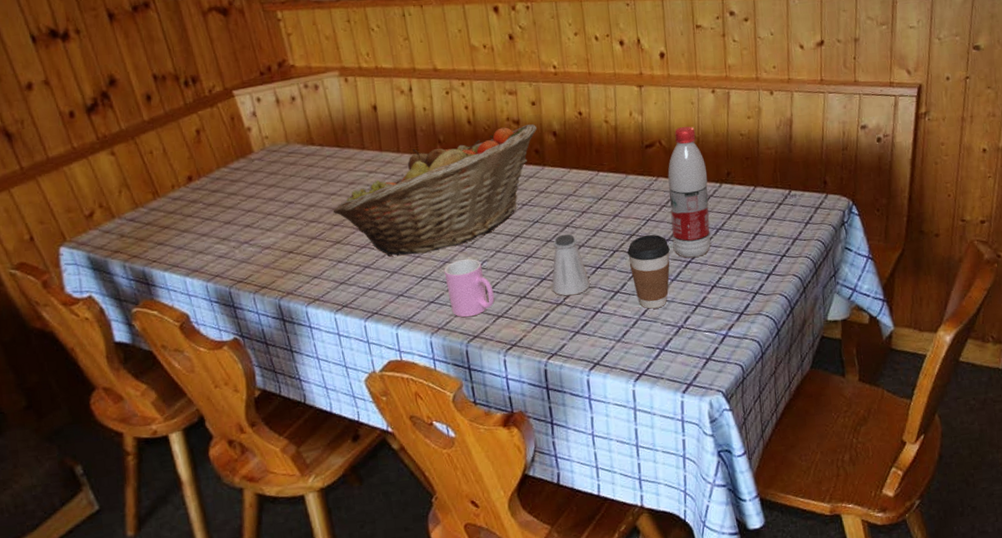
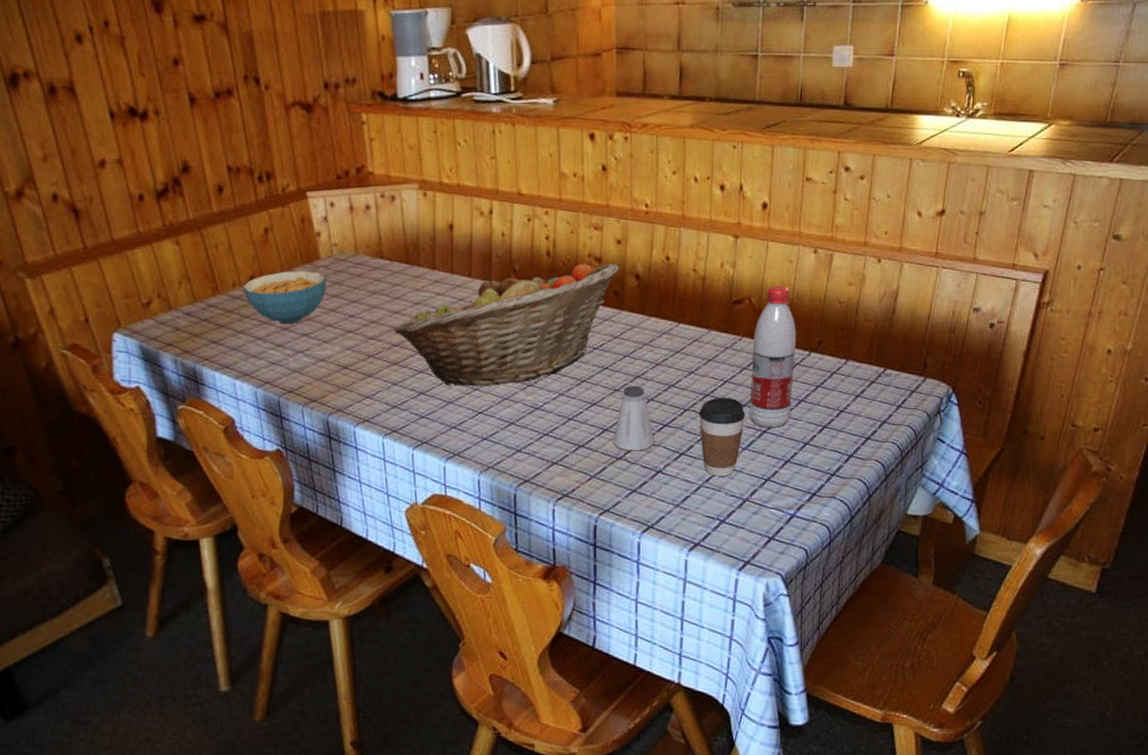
cereal bowl: none [182,165,263,219] -> present [243,271,327,325]
cup: present [444,258,495,318] -> none [502,397,551,460]

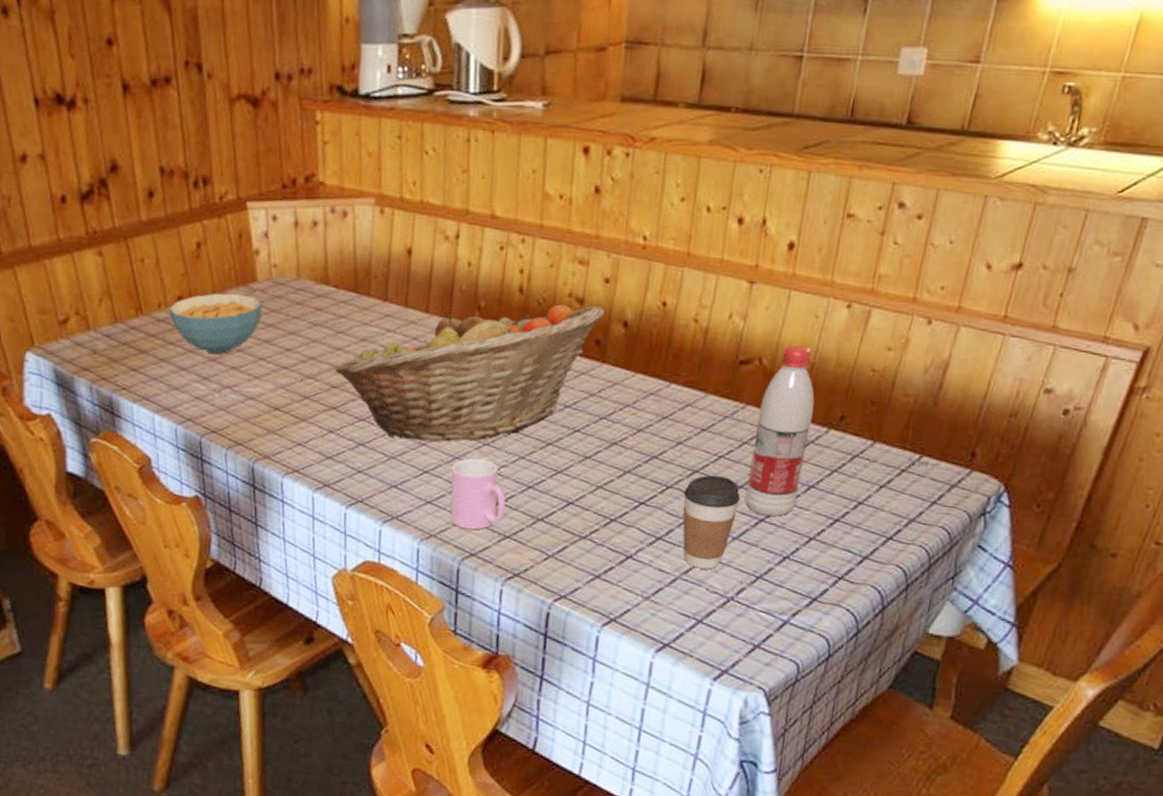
cup: none [502,397,551,460] -> present [450,458,506,530]
saltshaker: present [613,385,654,451] -> none [578,452,628,531]

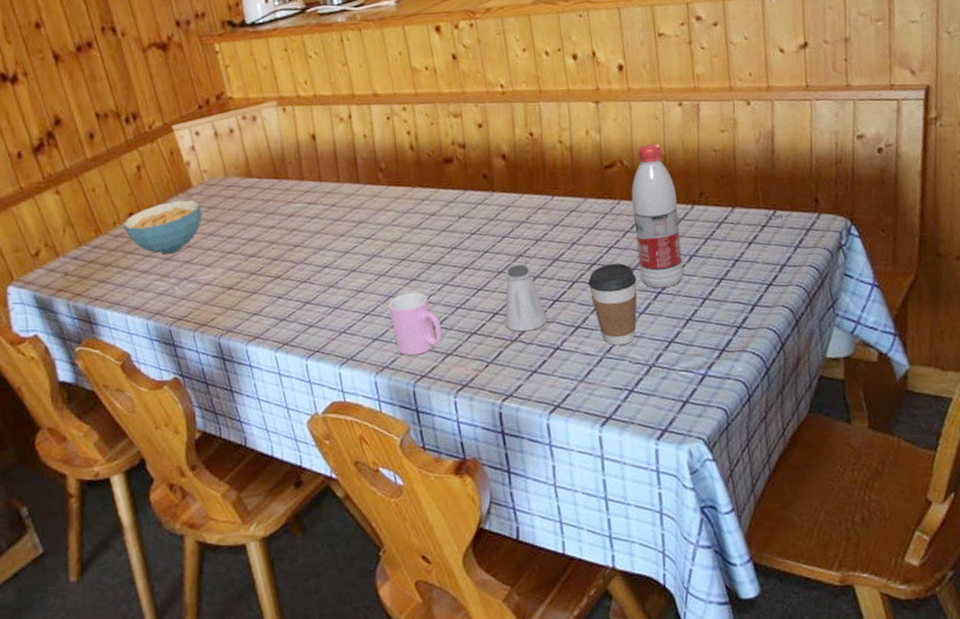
fruit basket: present [334,304,605,442] -> none [272,147,485,291]
saltshaker: none [578,452,628,531] -> present [505,264,548,332]

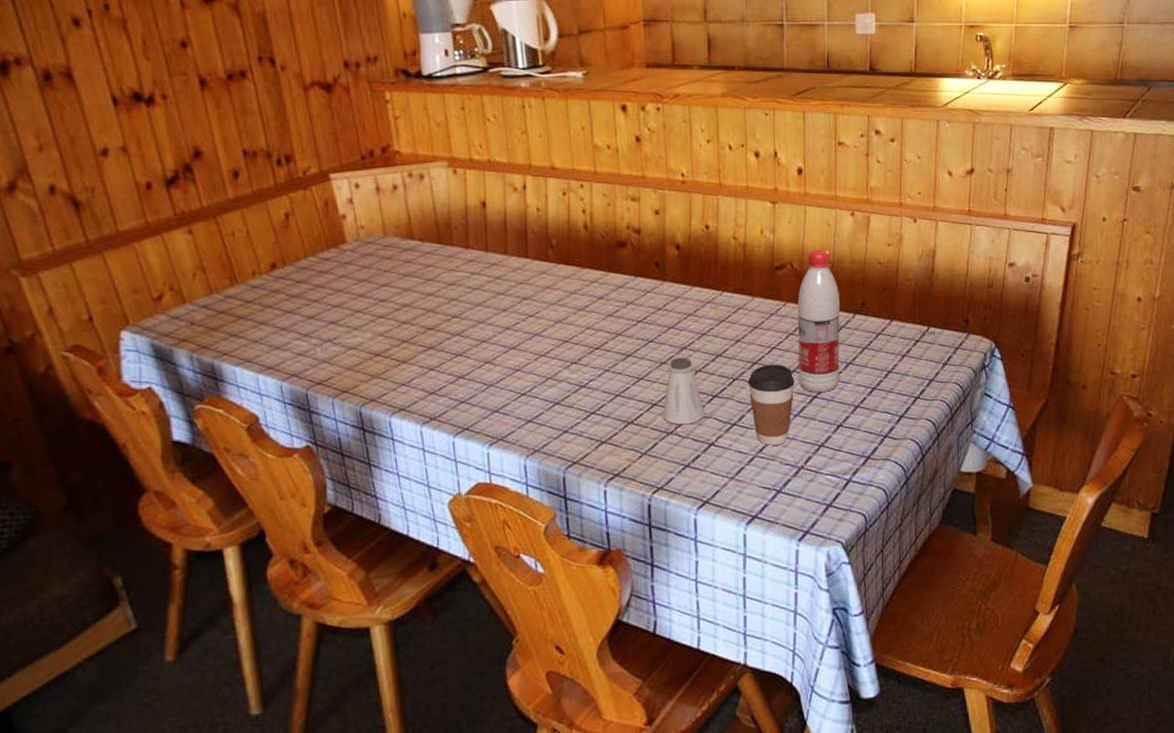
cereal bowl: present [123,200,203,255] -> none [263,256,355,313]
cup: present [388,292,443,356] -> none [545,376,599,441]

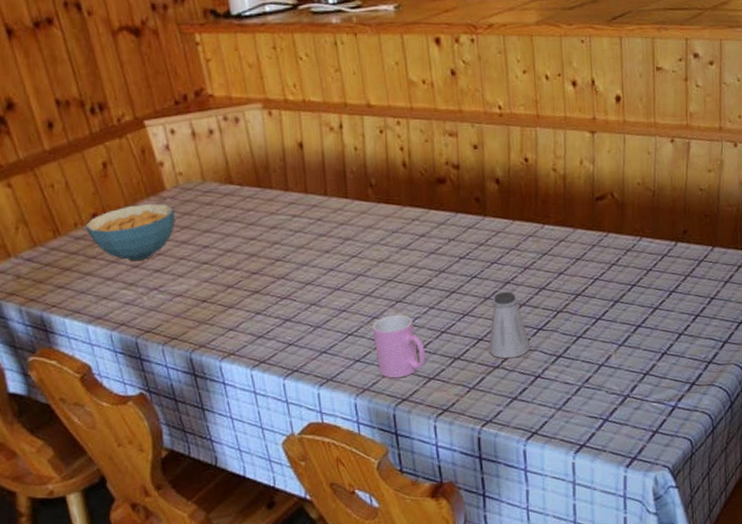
cereal bowl: none [263,256,355,313] -> present [85,203,176,262]
cup: none [545,376,599,441] -> present [372,314,426,379]
coffee cup: present [747,364,795,446] -> none [571,295,618,376]
water bottle: present [797,250,840,392] -> none [619,178,663,322]

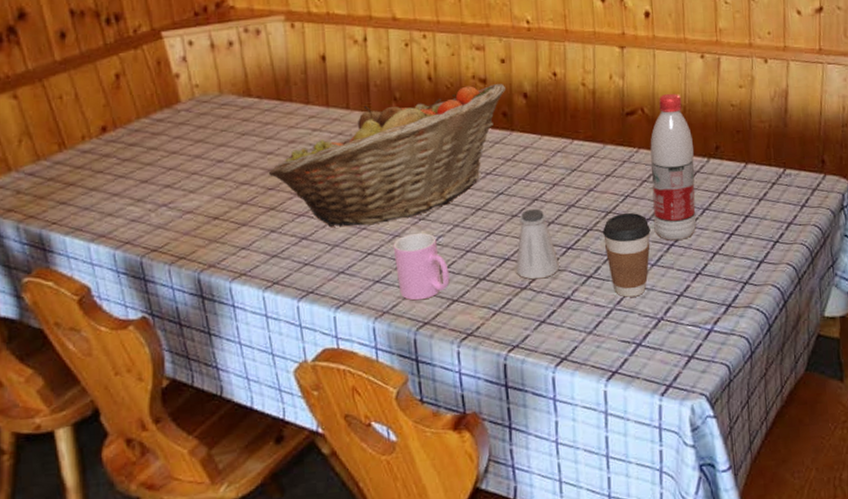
cereal bowl: present [85,203,176,262] -> none [93,116,190,177]
fruit basket: none [251,170,479,309] -> present [268,84,507,227]
coffee cup: none [571,295,618,376] -> present [602,212,651,297]
water bottle: none [619,178,663,322] -> present [650,94,697,240]

